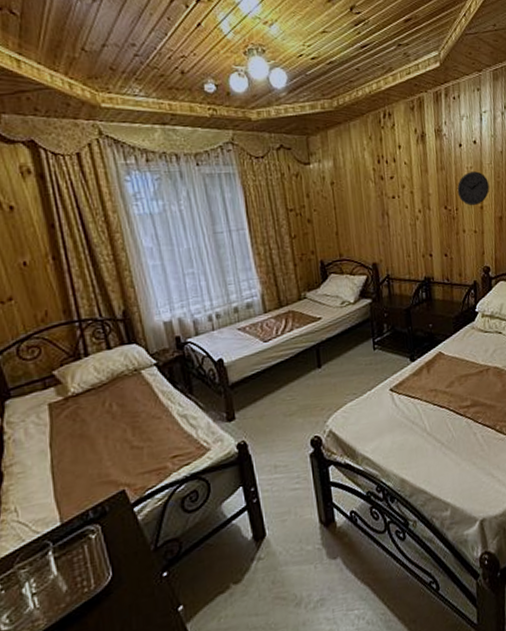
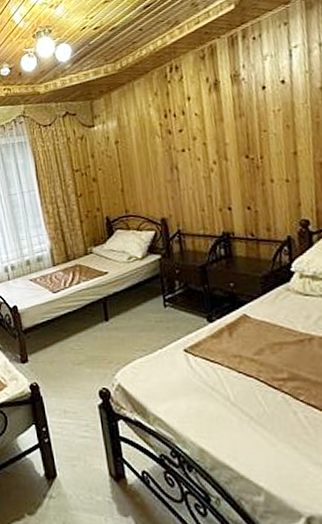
wall clock: present [457,171,489,206] -> none [261,113,305,153]

